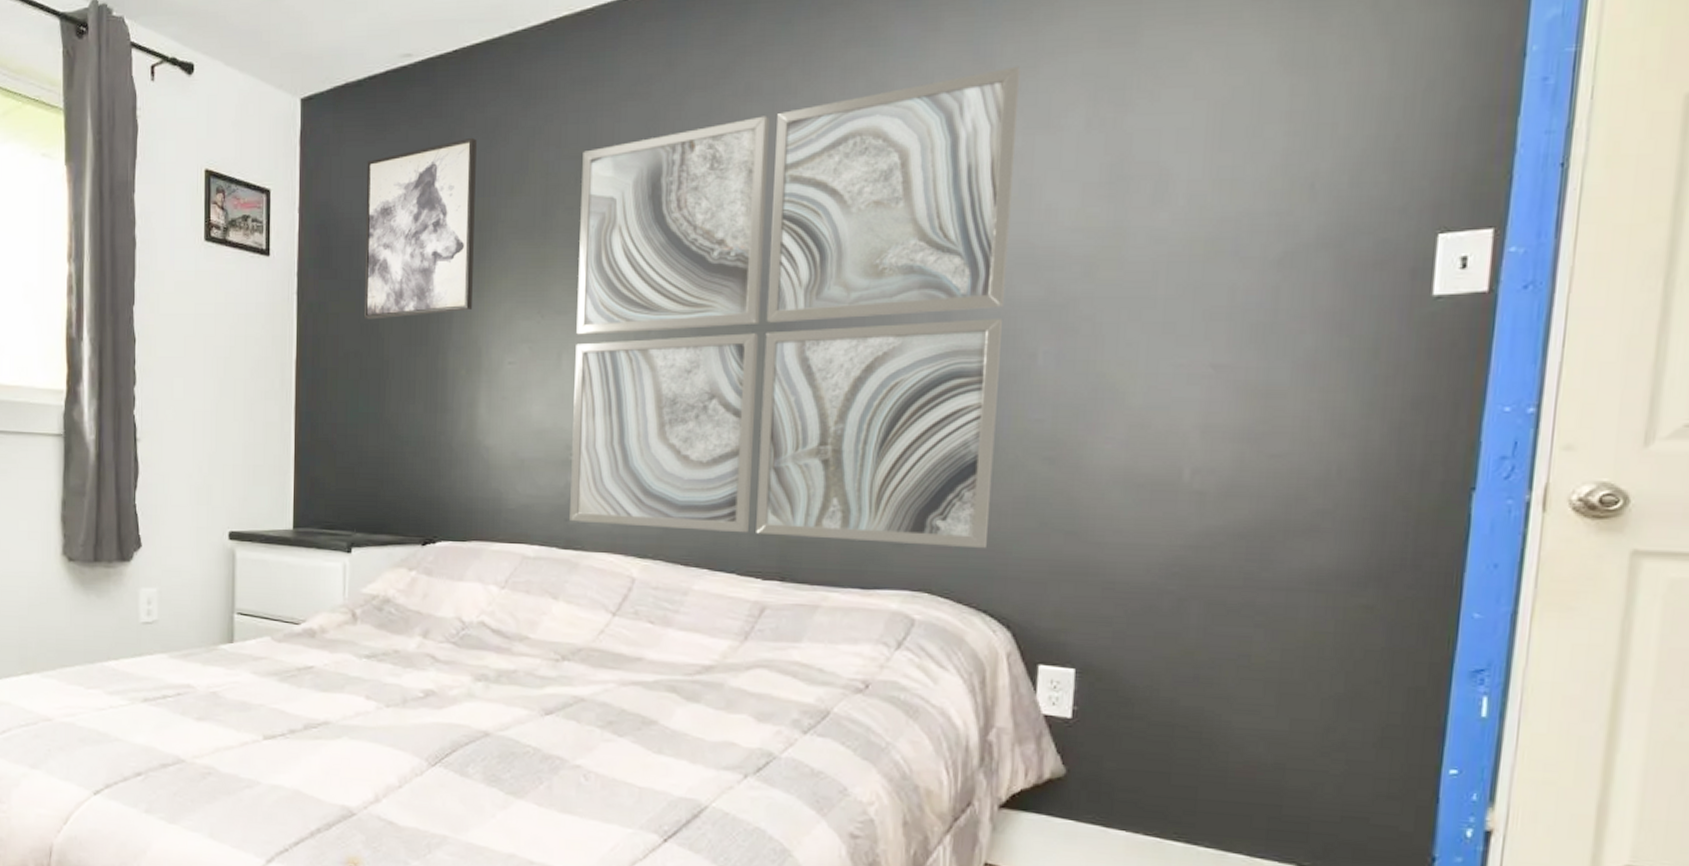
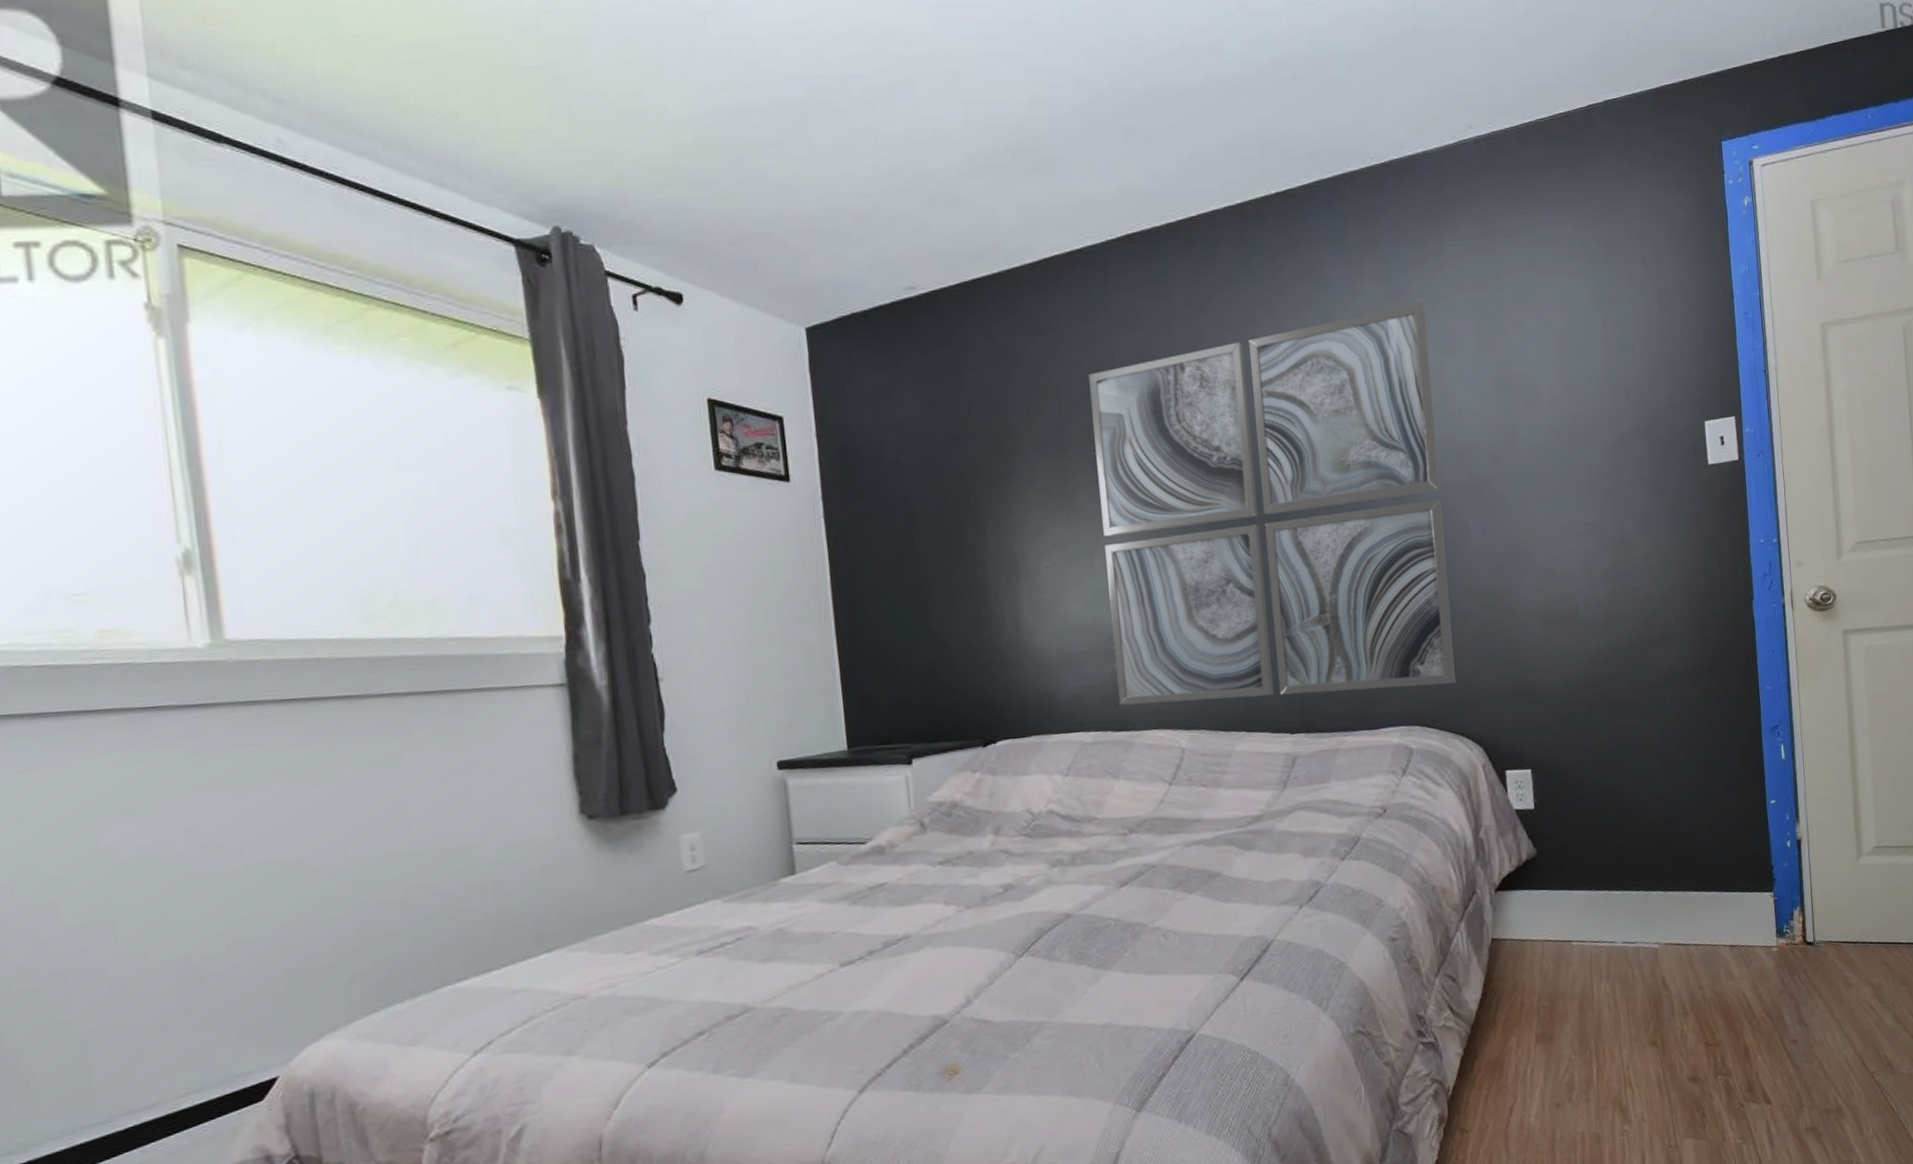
wall art: present [363,137,477,320] -> none [882,363,1004,537]

